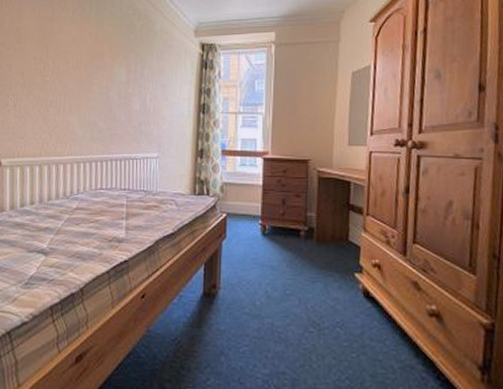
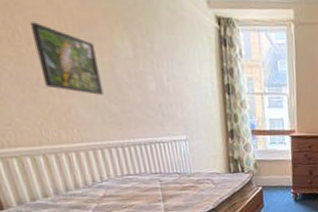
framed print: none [56,57,98,114] -> present [29,22,104,95]

